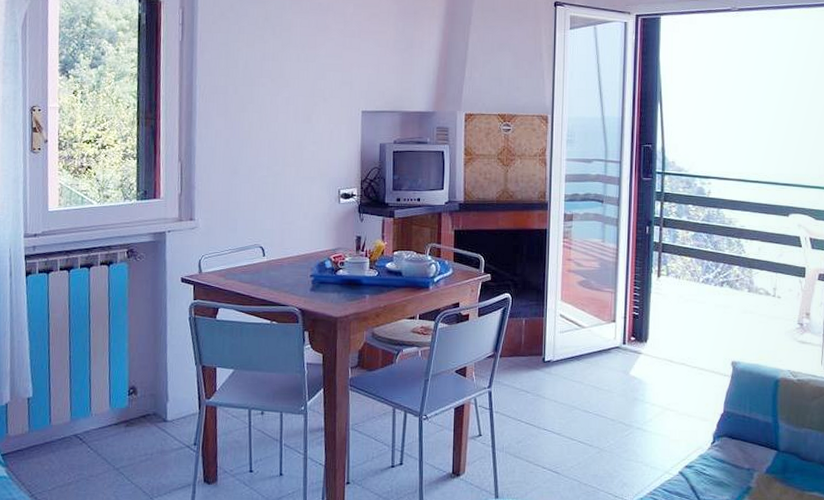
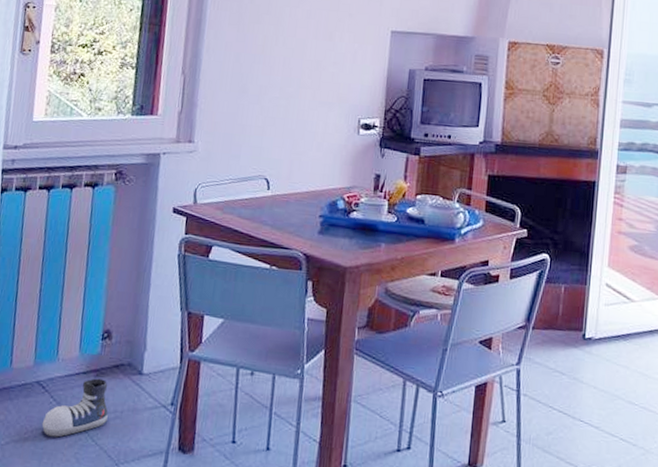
shoe: none [82,428,140,480] -> present [42,378,108,437]

